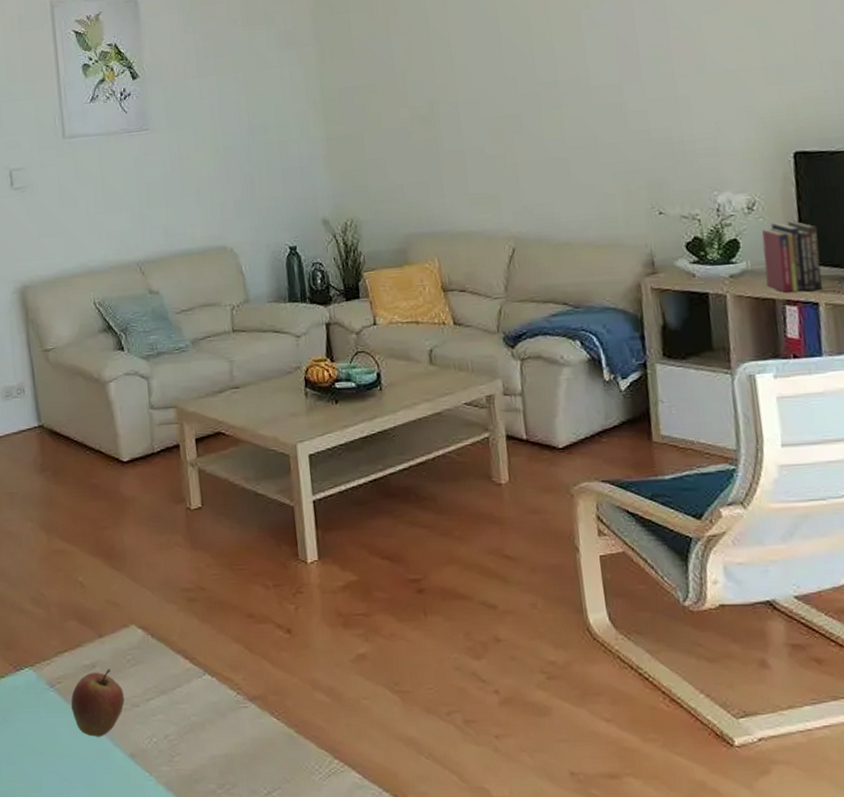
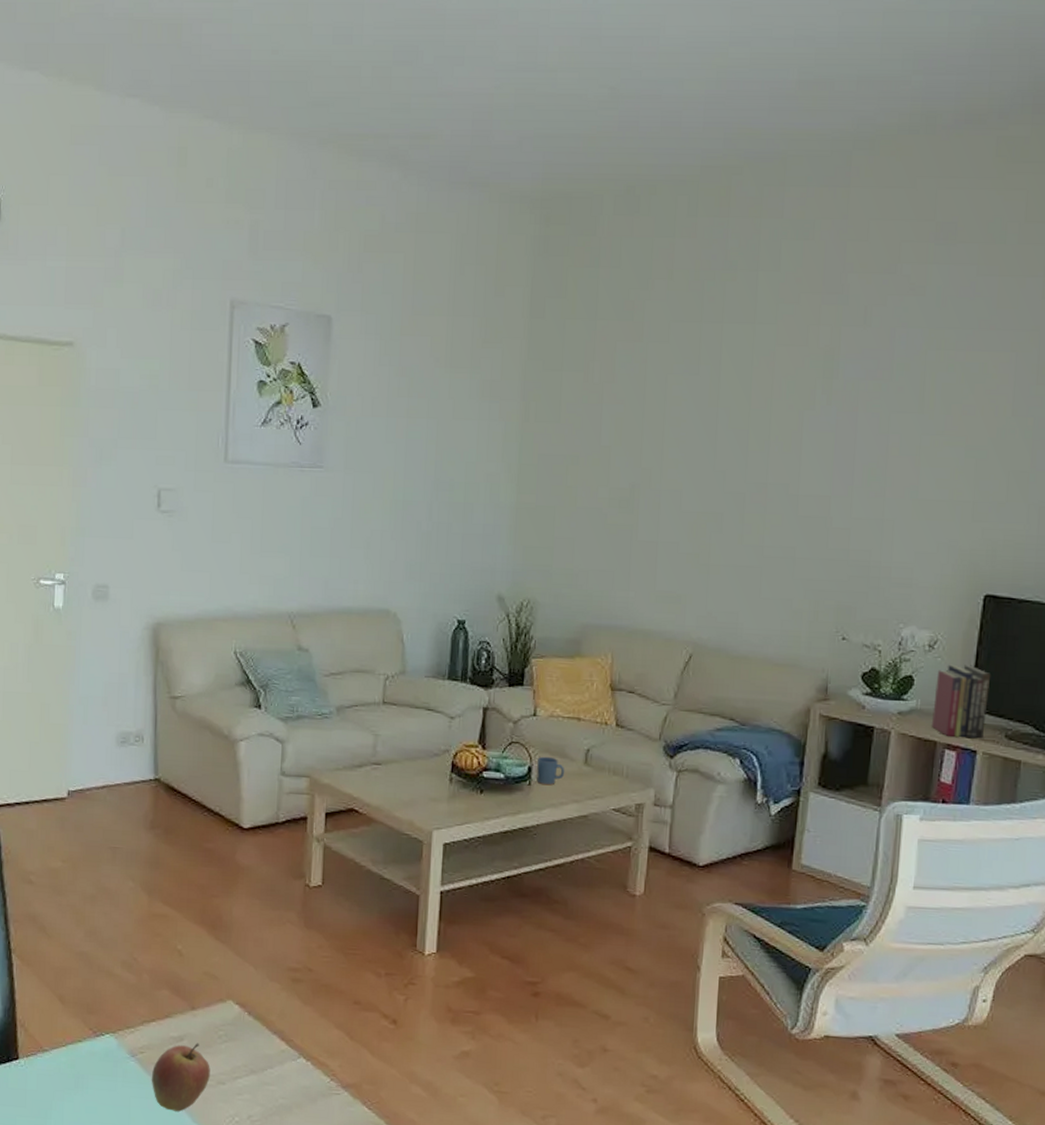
mug: none [384,361,413,389] -> present [536,756,565,786]

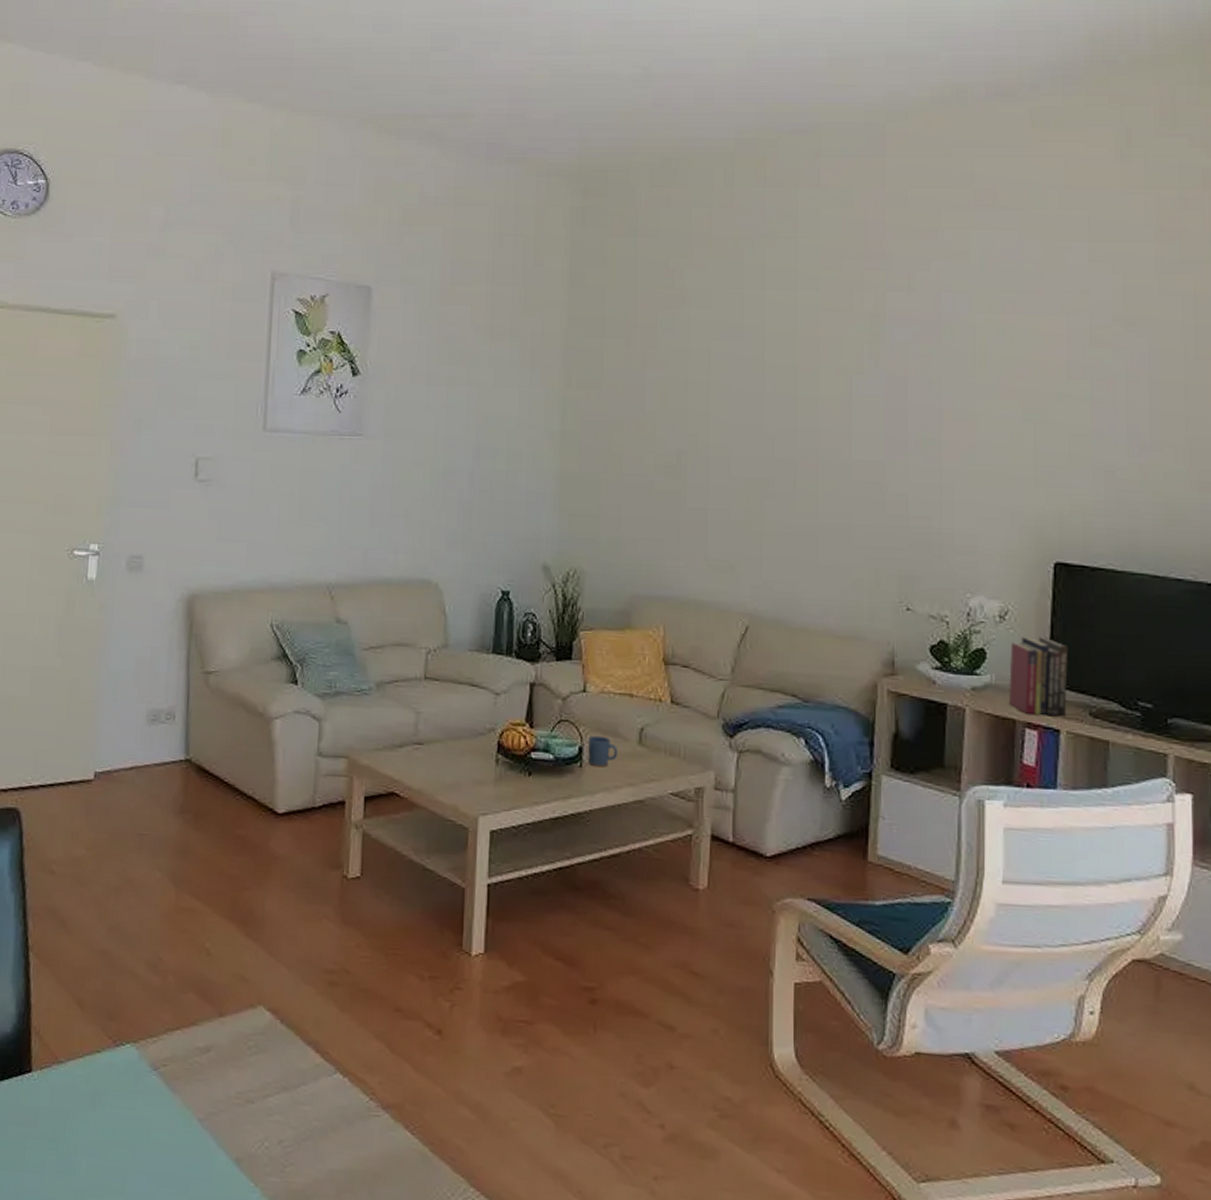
fruit: present [151,1043,210,1112] -> none [173,1055,239,1135]

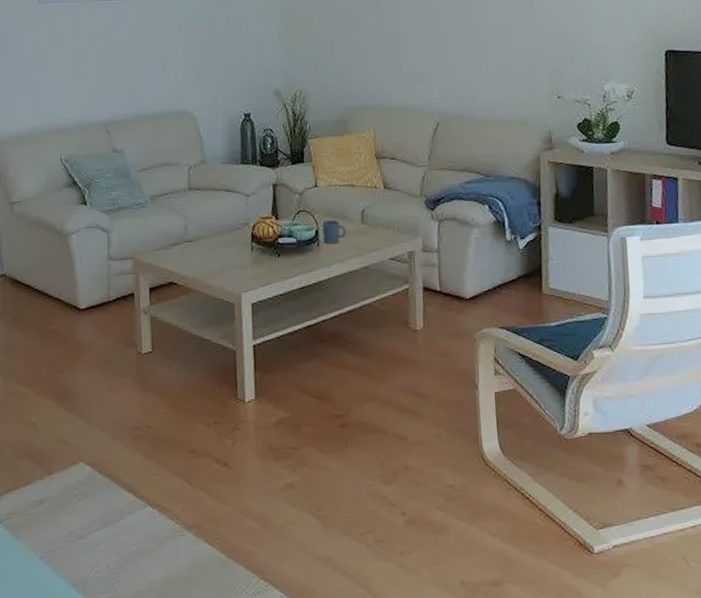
books: present [1008,636,1069,717] -> none [637,108,682,169]

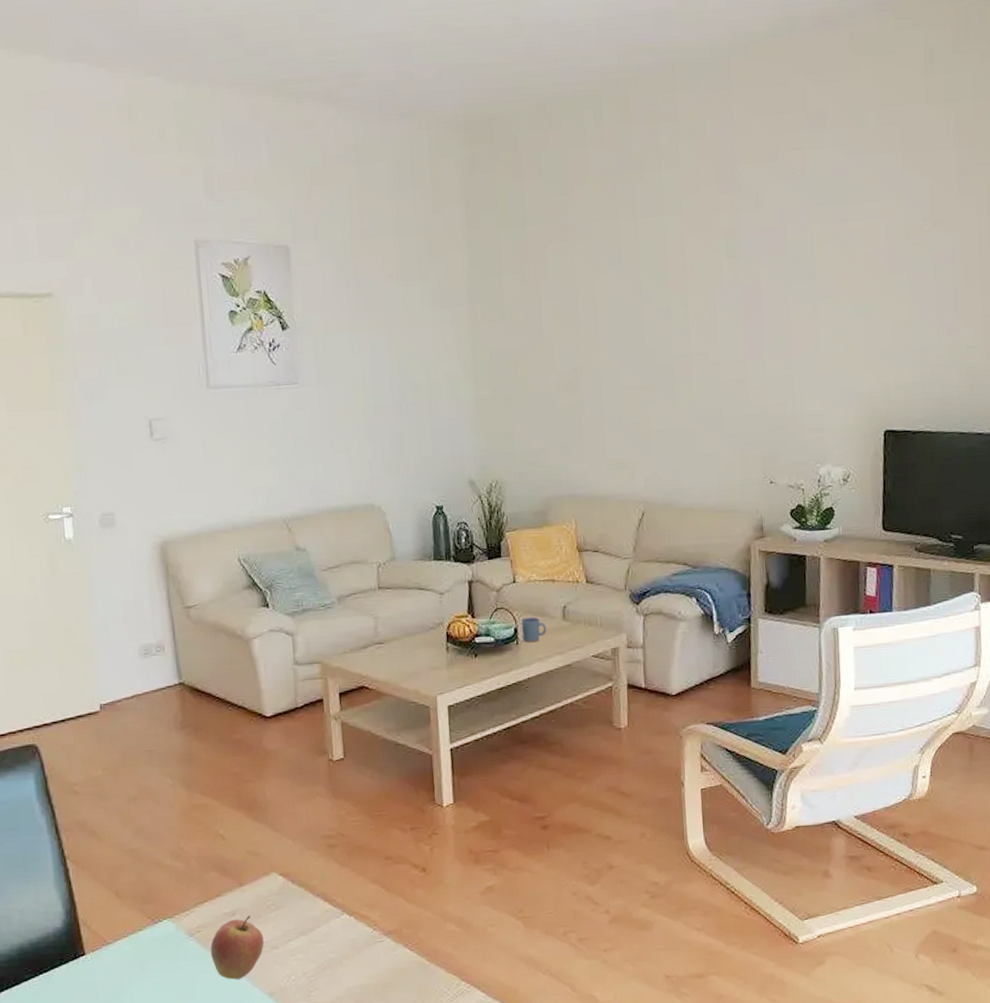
fruit: none [18,504,70,569] -> present [210,915,264,980]

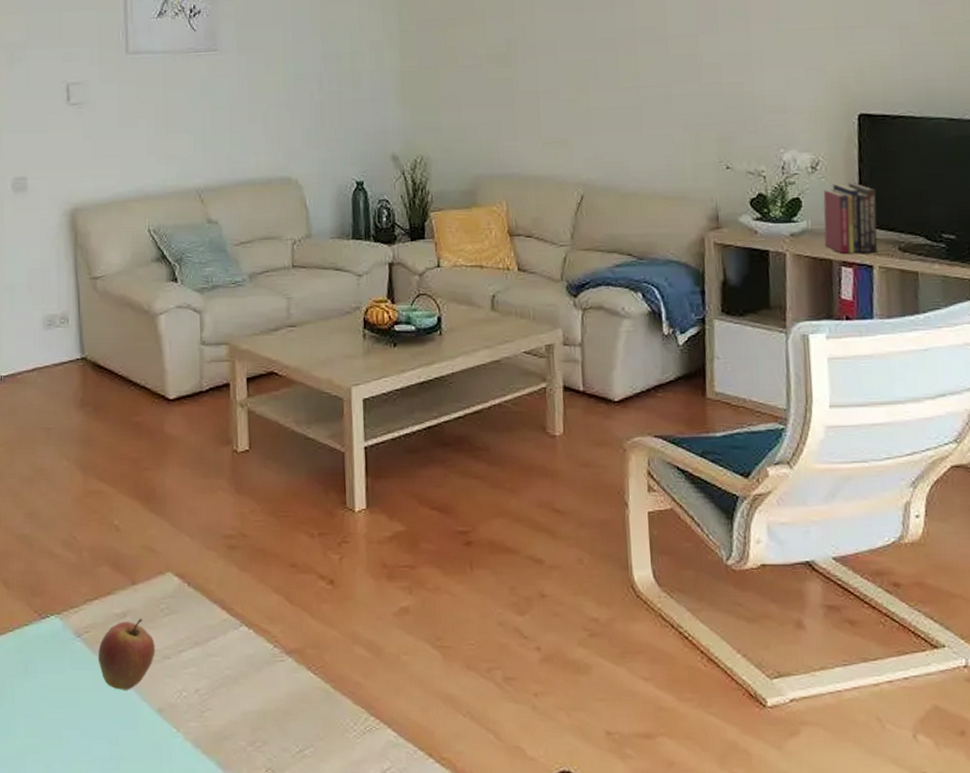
mug: present [521,617,547,643] -> none [446,305,474,334]
books: none [852,492,898,556] -> present [823,182,878,255]

